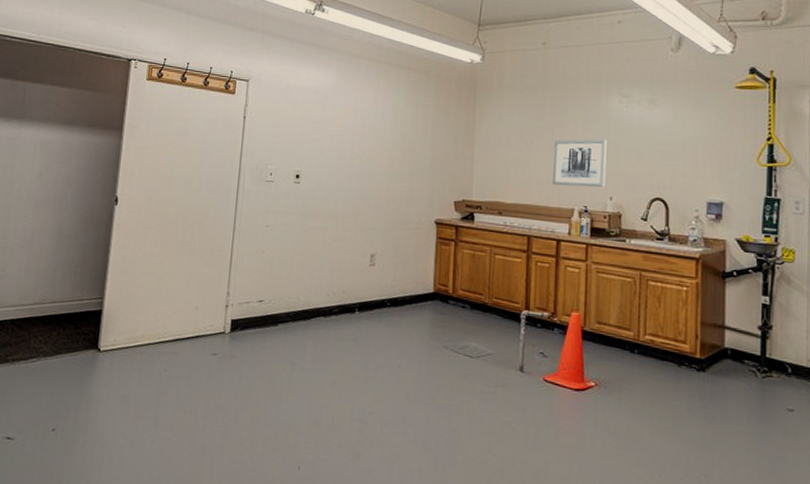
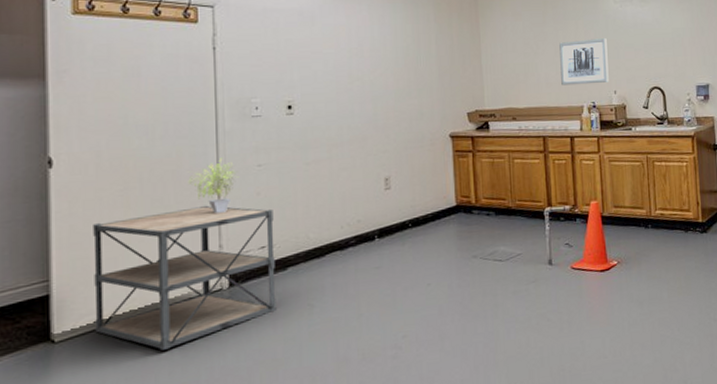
shelving unit: none [129,254,273,377] -> present [93,205,276,350]
potted plant: none [210,214,250,264] -> present [188,157,239,213]

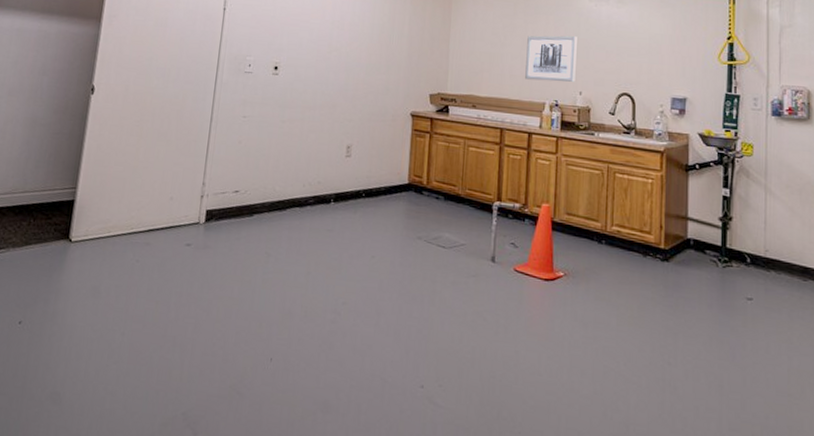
shelving unit: present [93,205,276,350] -> none [101,145,250,268]
potted plant: present [188,157,239,213] -> none [187,105,227,154]

